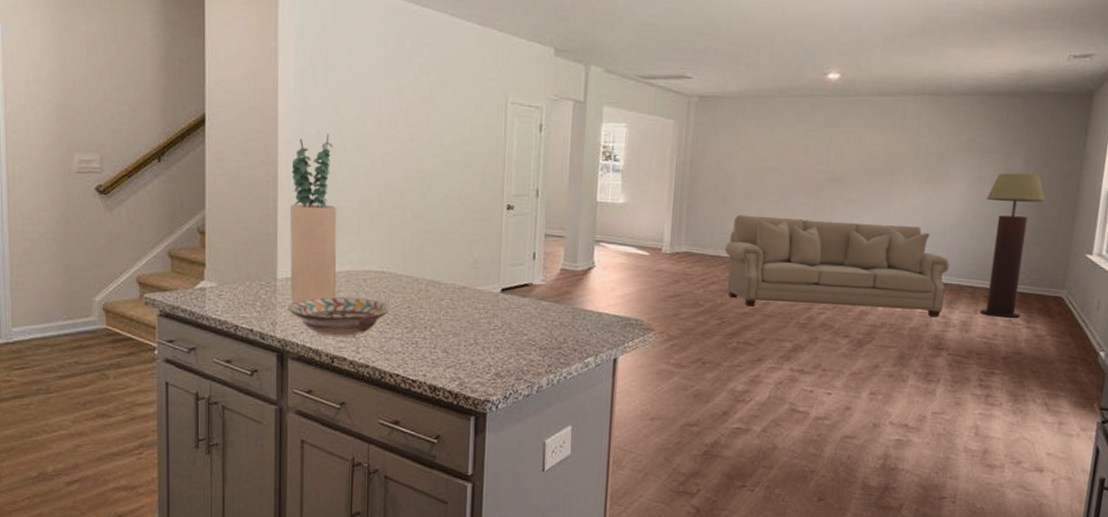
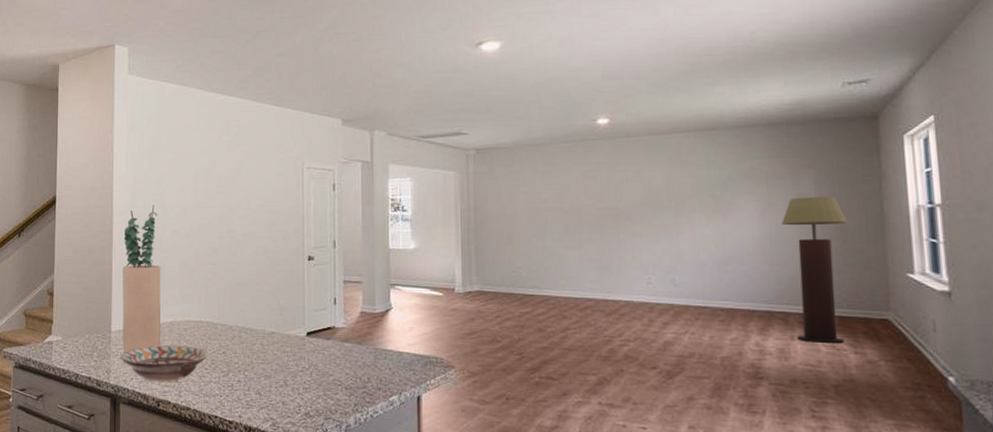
sofa: present [724,214,950,318] -> none [516,253,755,346]

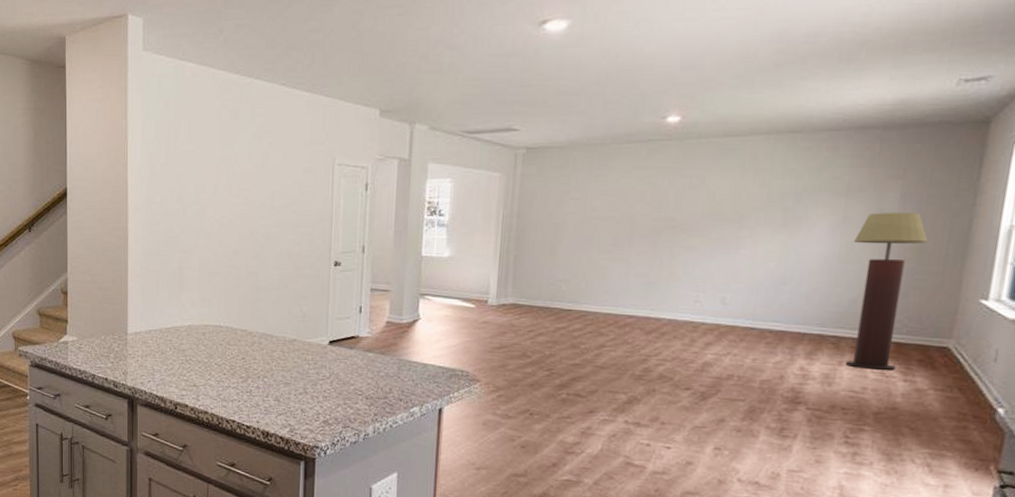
decorative bowl: present [120,345,209,382] -> none [137,349,227,386]
vase: present [122,205,161,353] -> none [139,201,179,356]

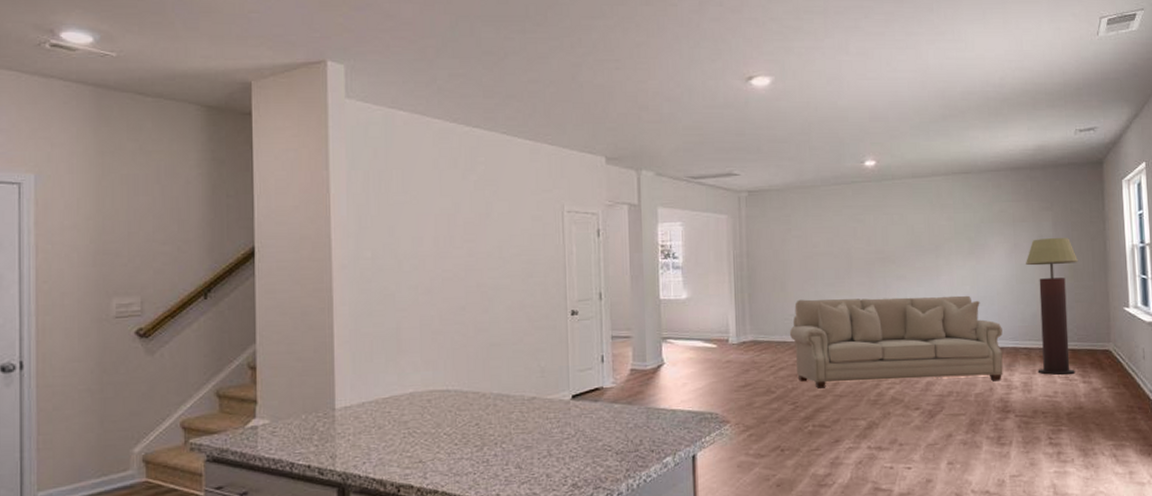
sofa: none [553,265,809,370] -> present [789,295,1003,389]

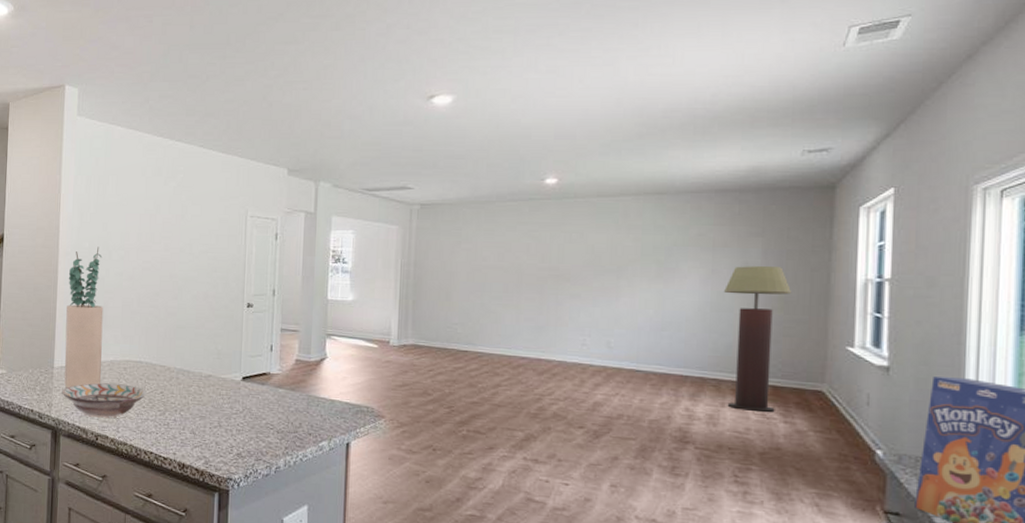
vase: none [347,256,400,434] -> present [64,246,104,389]
decorative bowl: none [348,420,458,465] -> present [62,383,147,418]
sofa: present [789,295,1003,389] -> none [450,310,688,410]

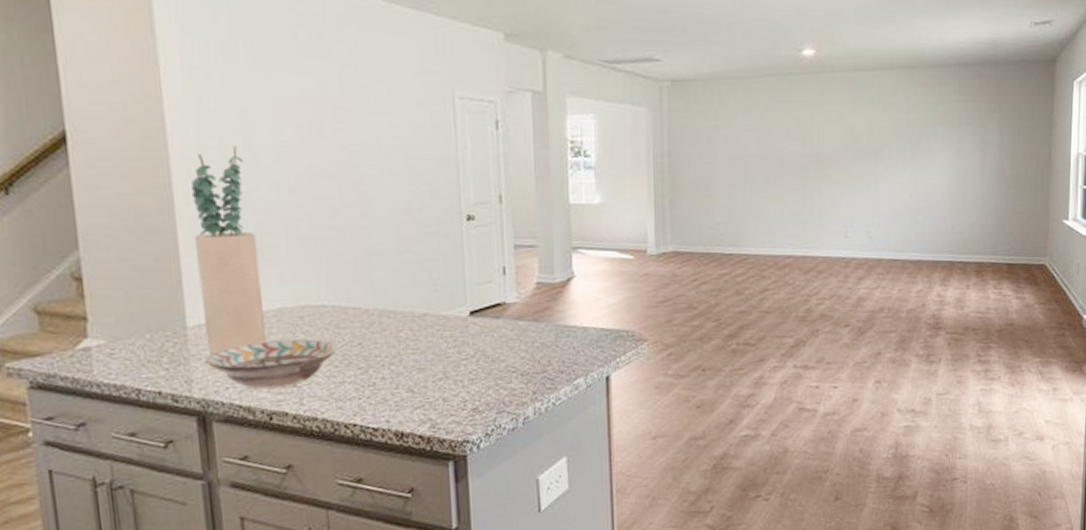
floor lamp: present [724,265,792,412] -> none [968,142,1022,290]

